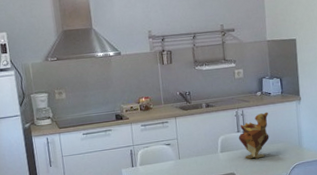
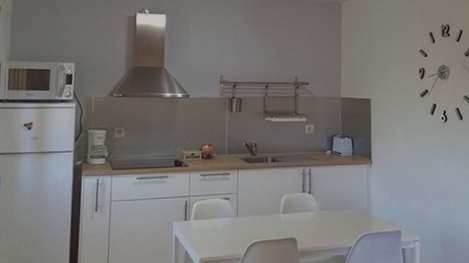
vase: present [238,112,269,159] -> none [303,173,337,224]

